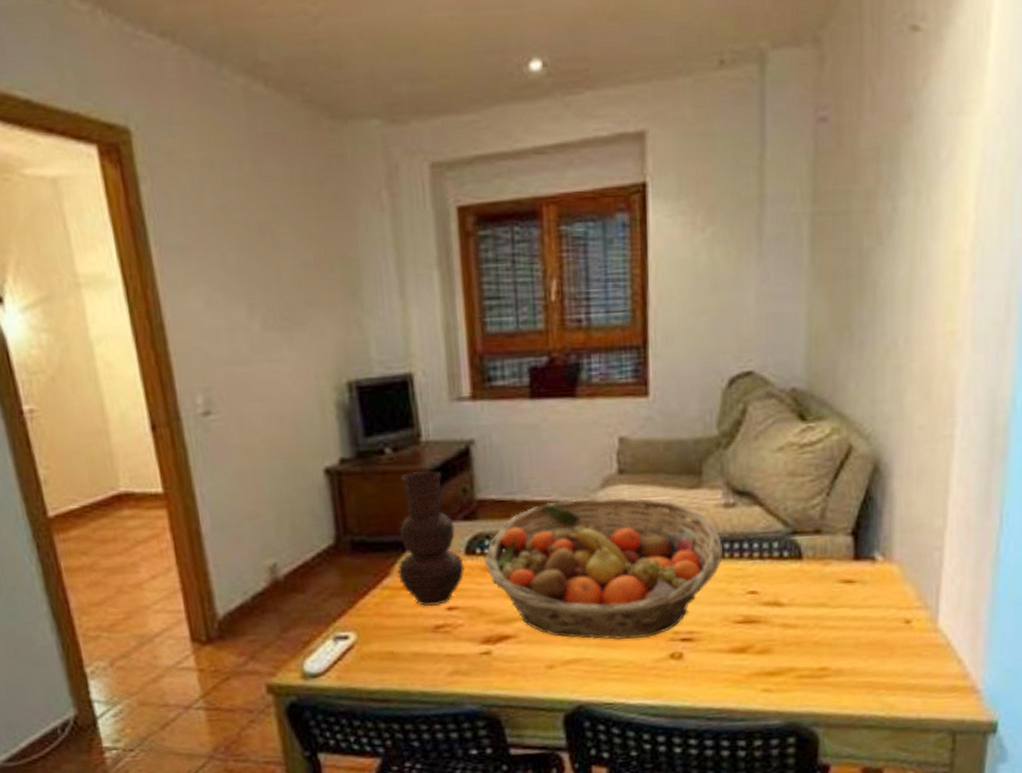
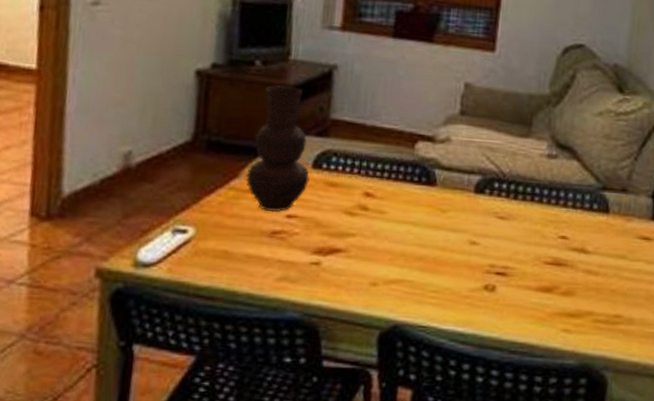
fruit basket: present [484,497,724,640] -> none [328,130,543,267]

